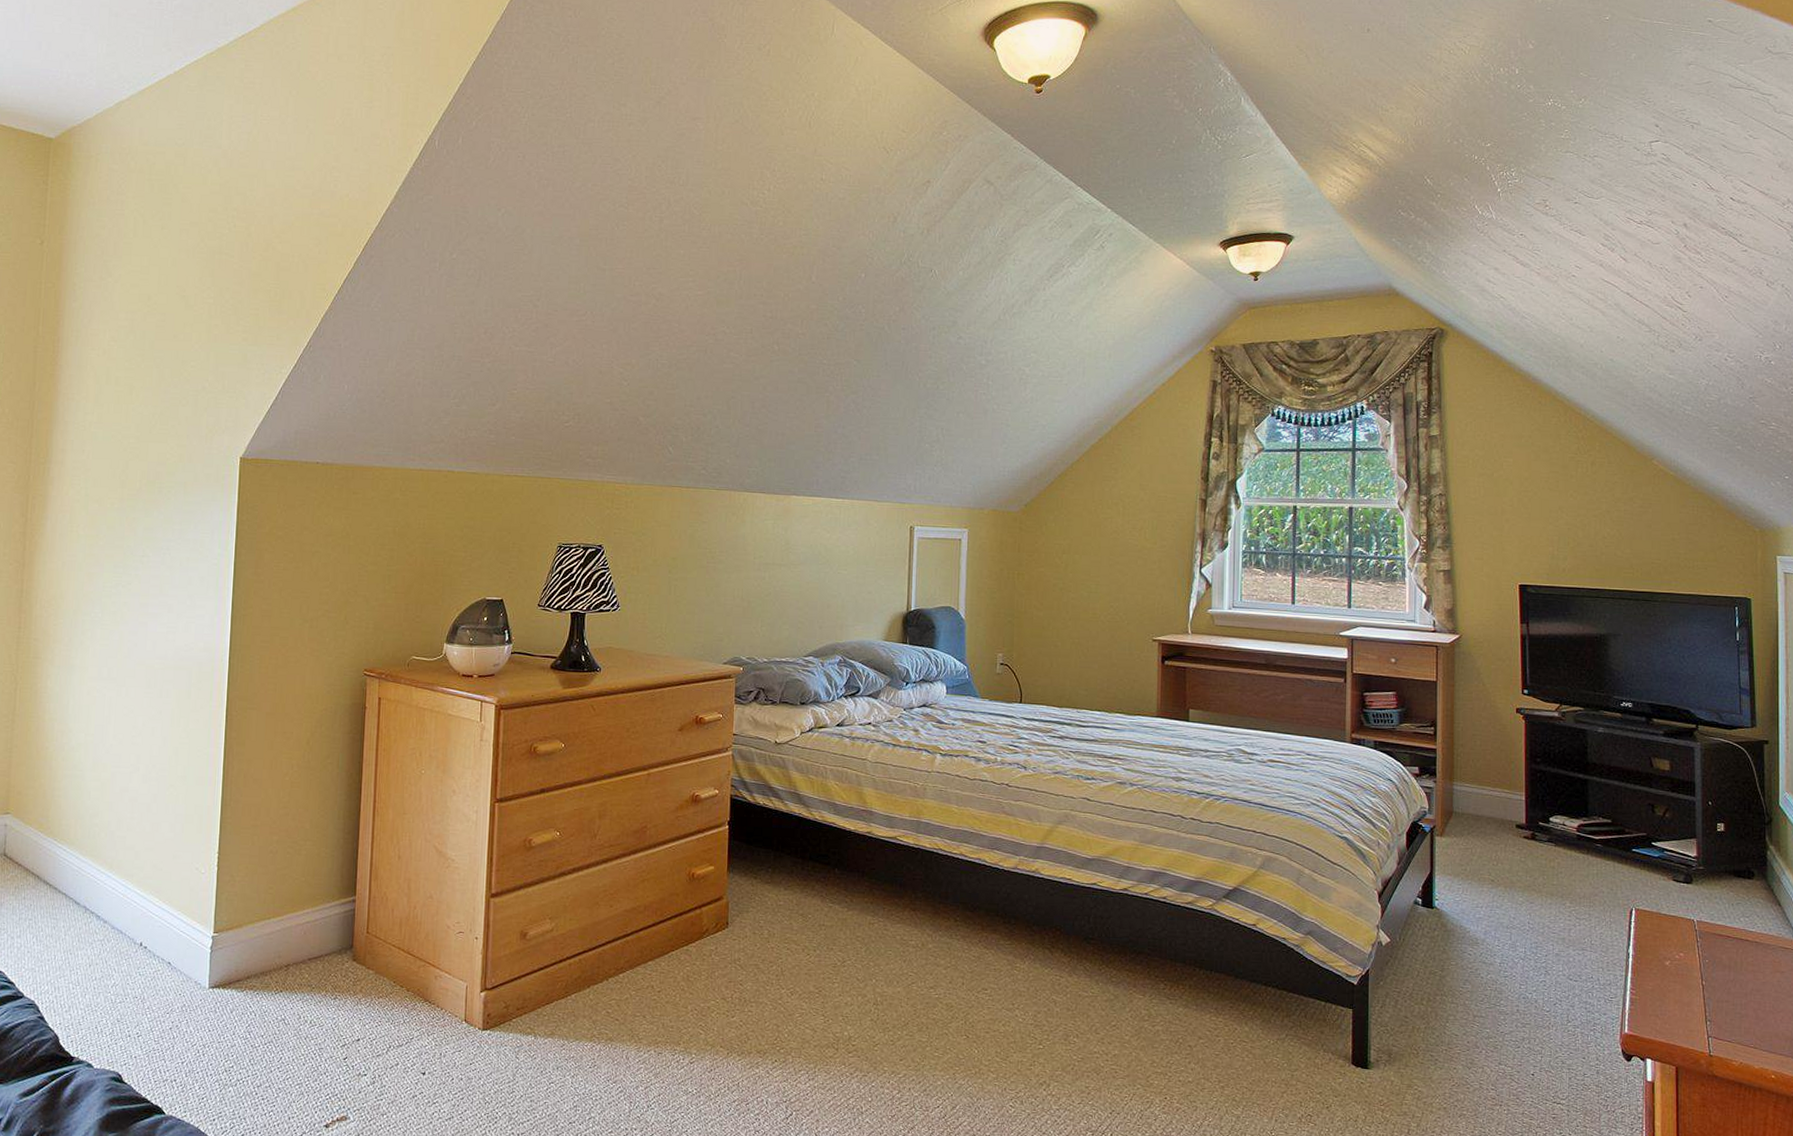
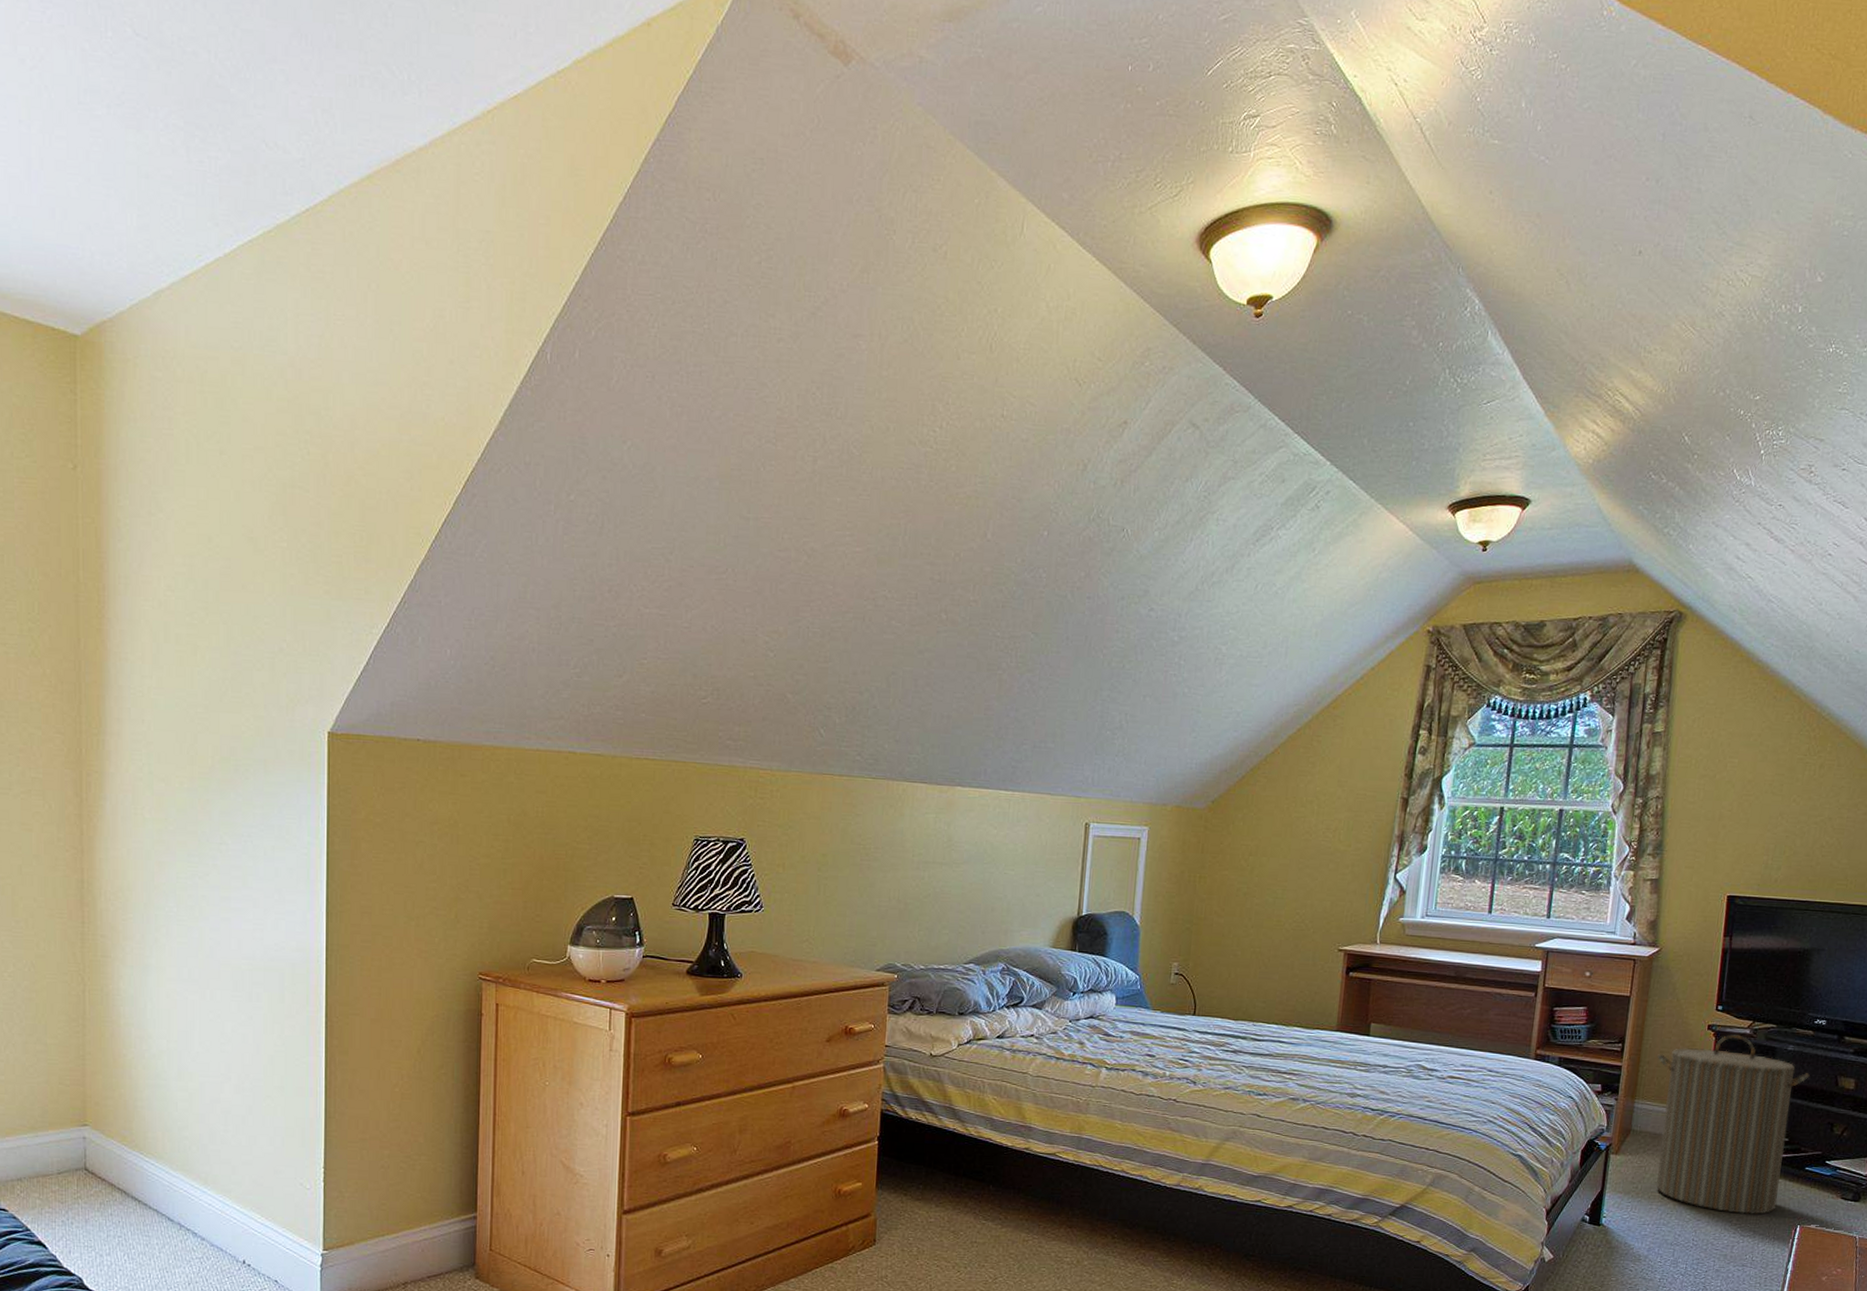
laundry hamper: none [1470,717,1623,898] -> present [1656,1034,1810,1215]

